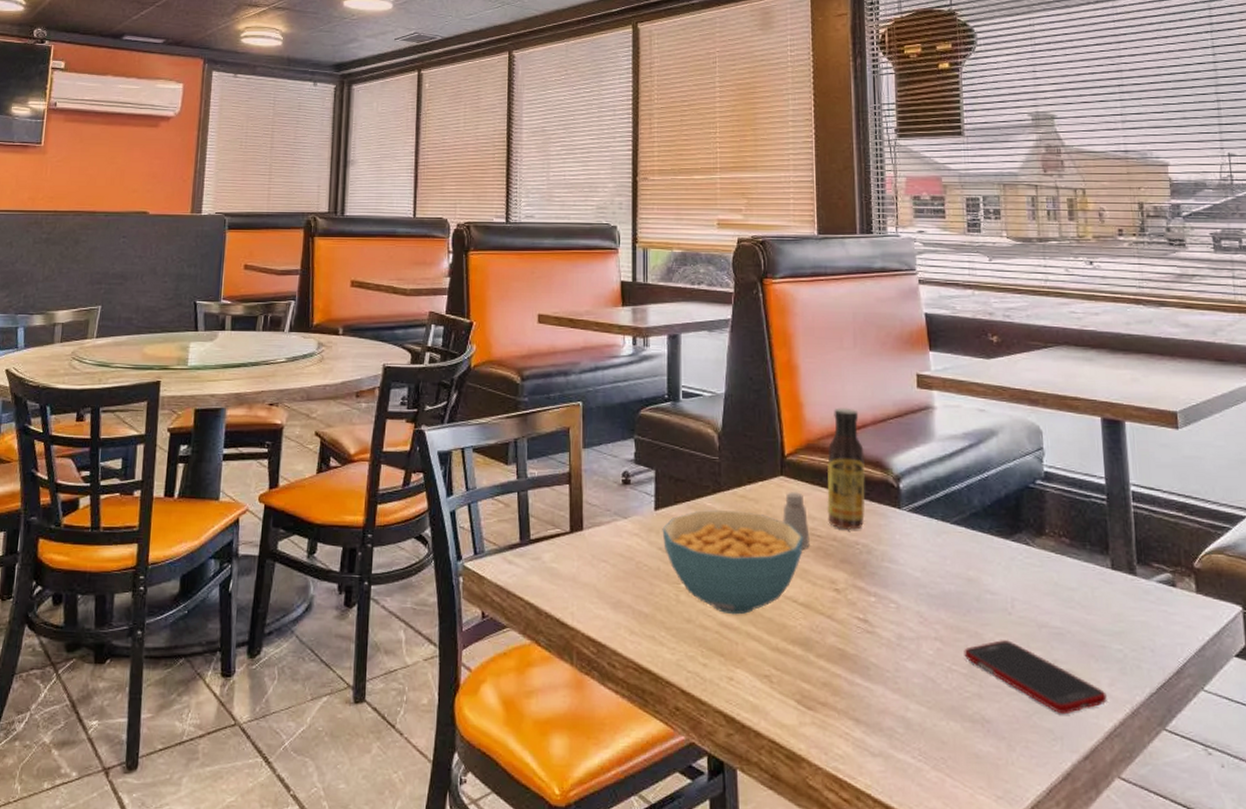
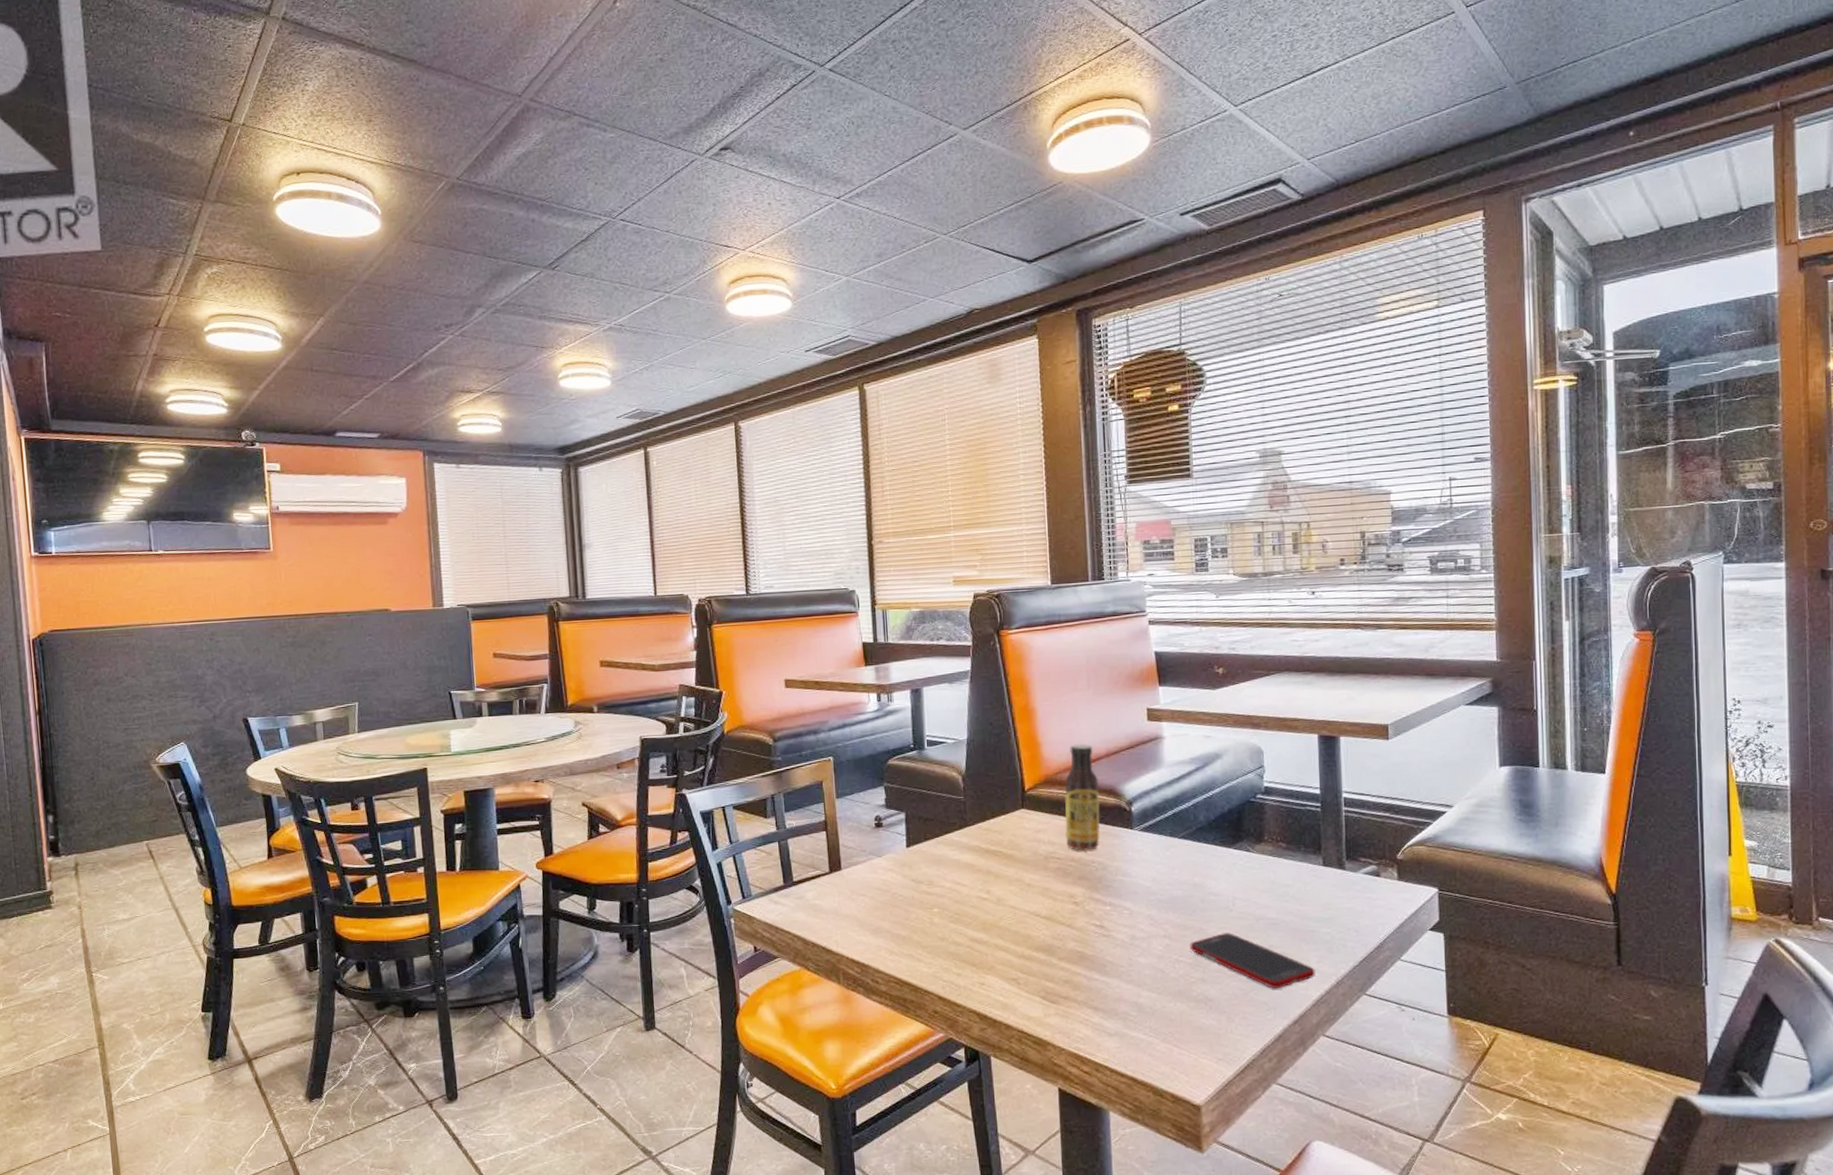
cereal bowl: present [662,510,803,615] -> none [914,842,1044,931]
saltshaker: present [783,491,810,548] -> none [1024,821,1050,870]

